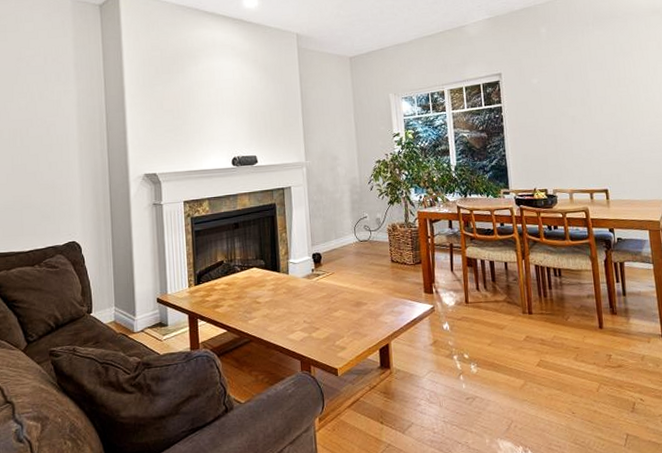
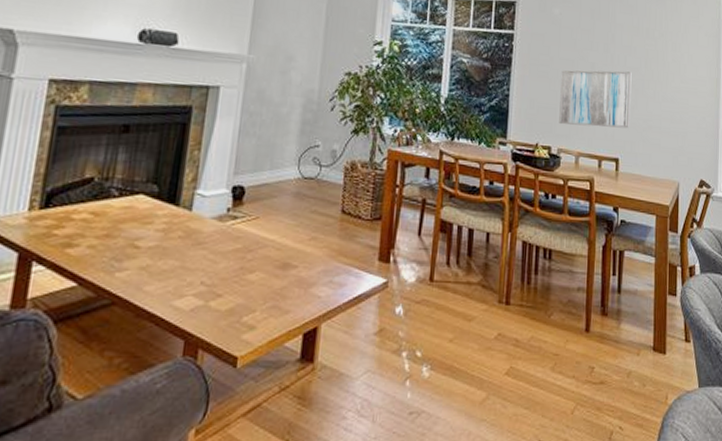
wall art: none [547,117,614,171] -> present [559,70,632,129]

